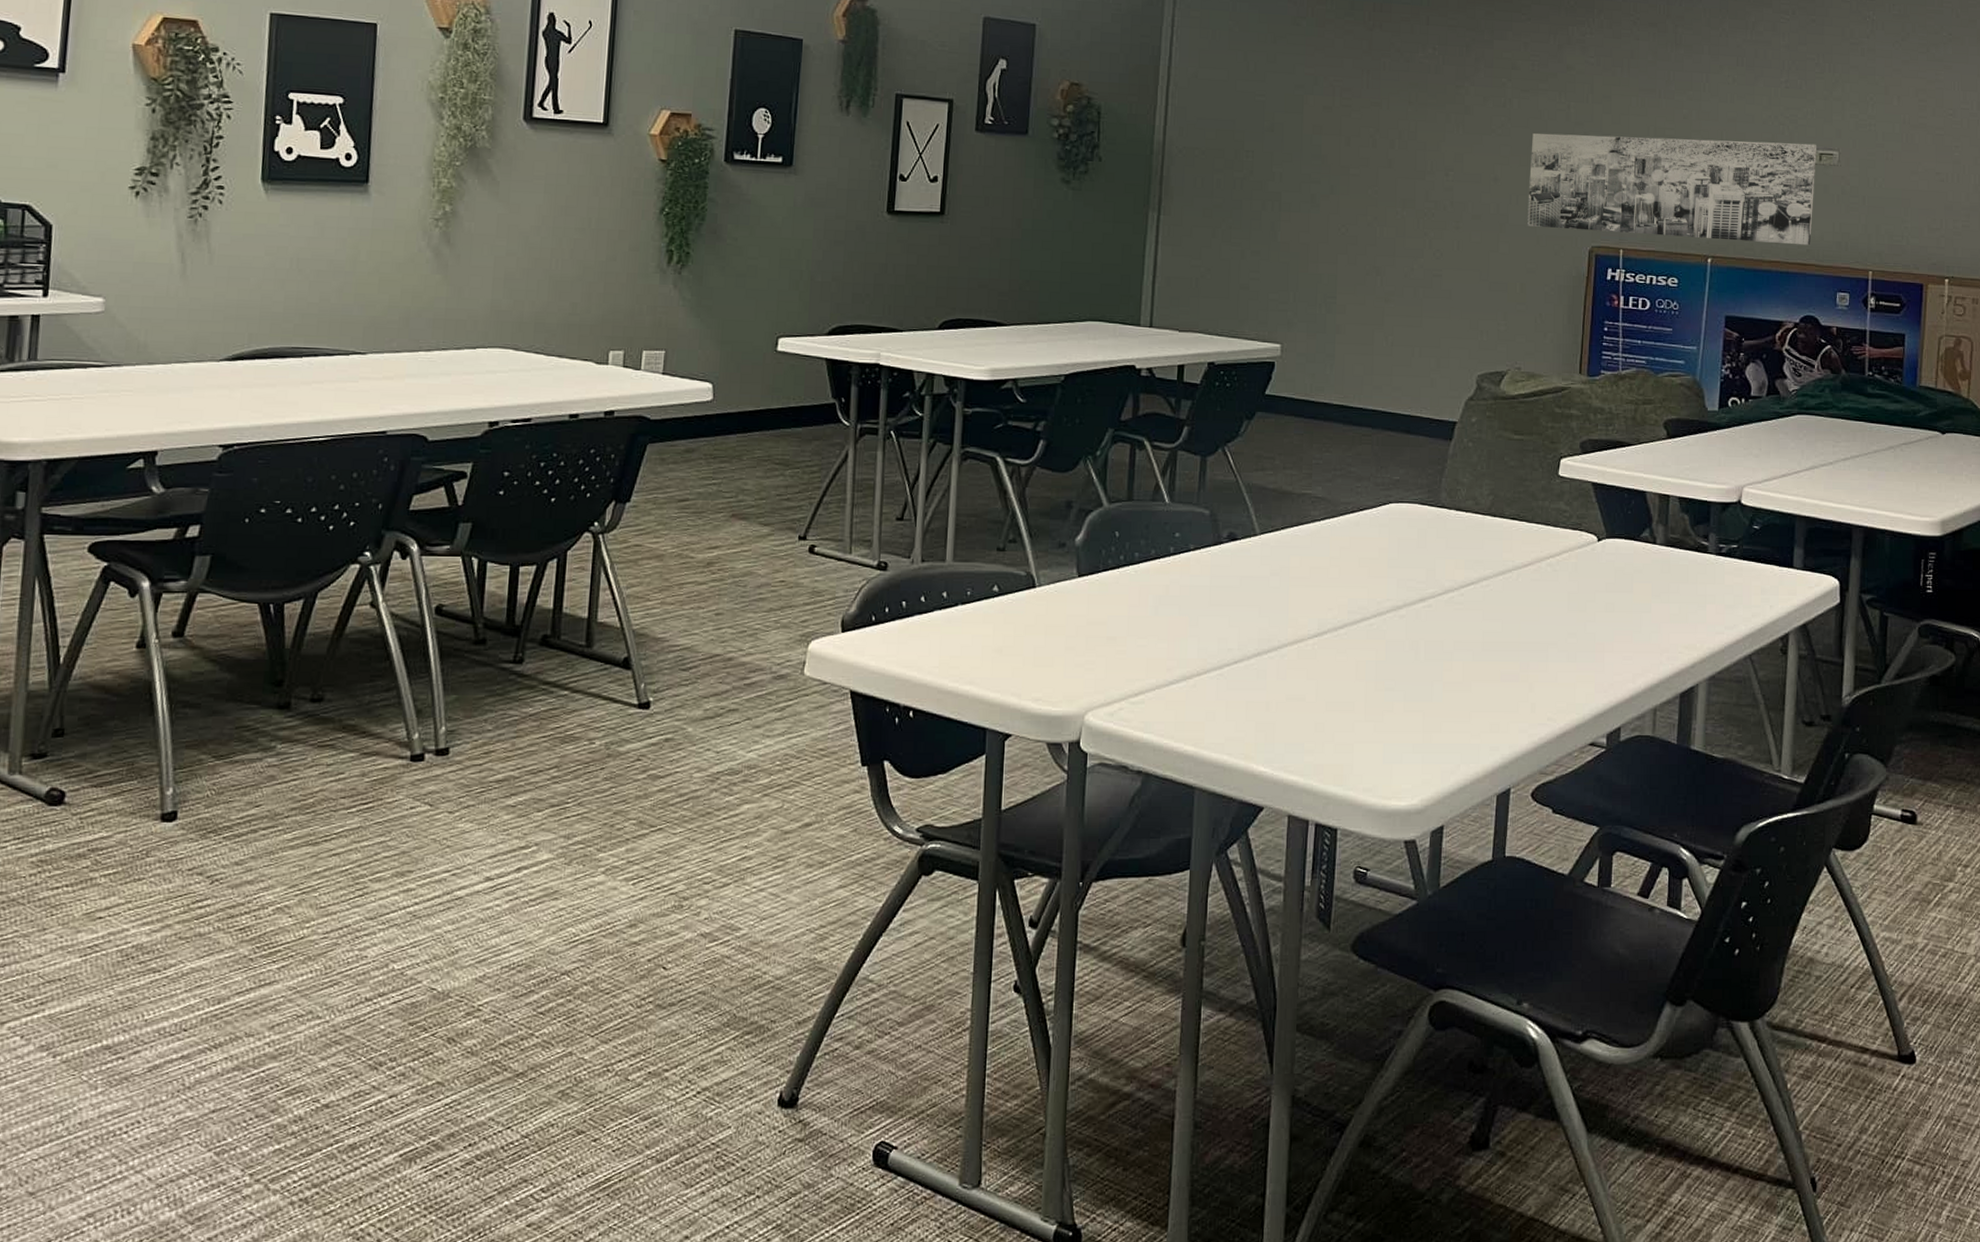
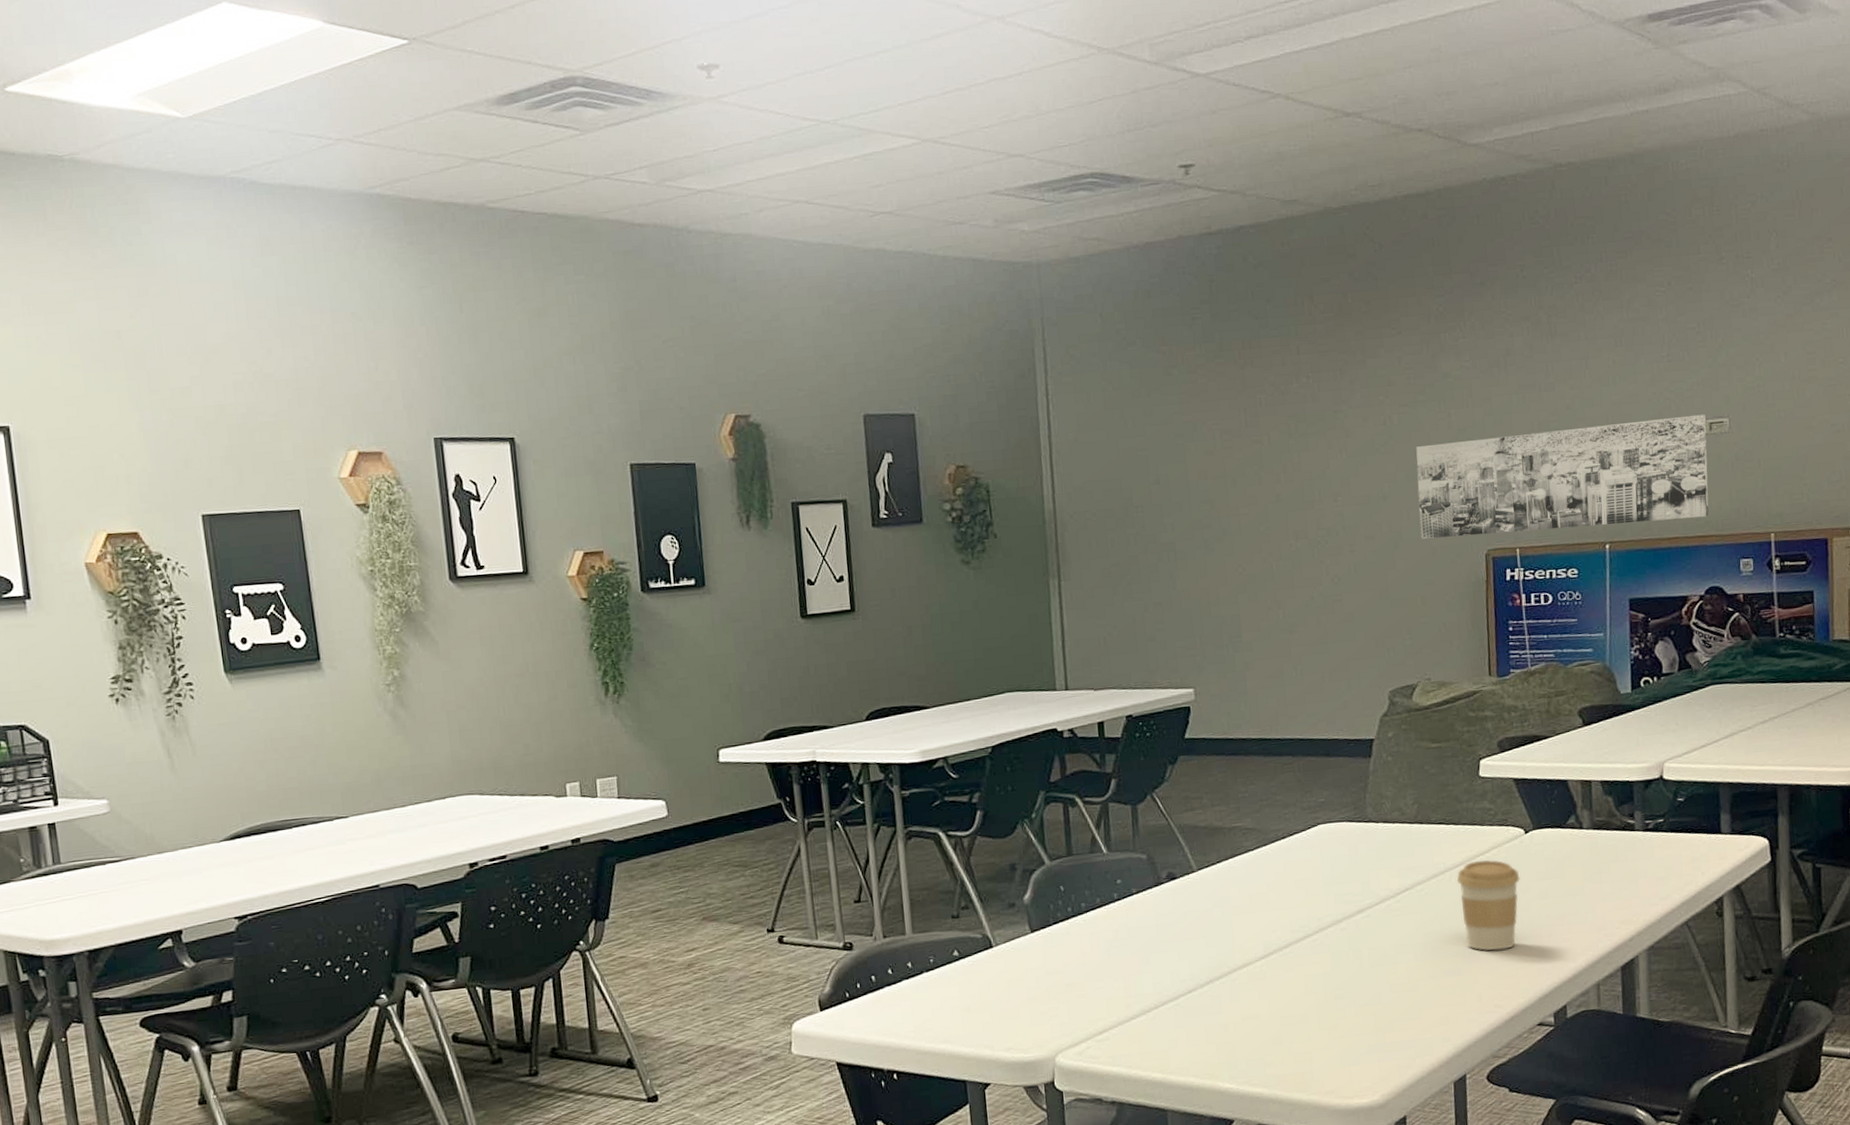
coffee cup: none [1523,562,1588,660] -> present [1456,860,1520,951]

